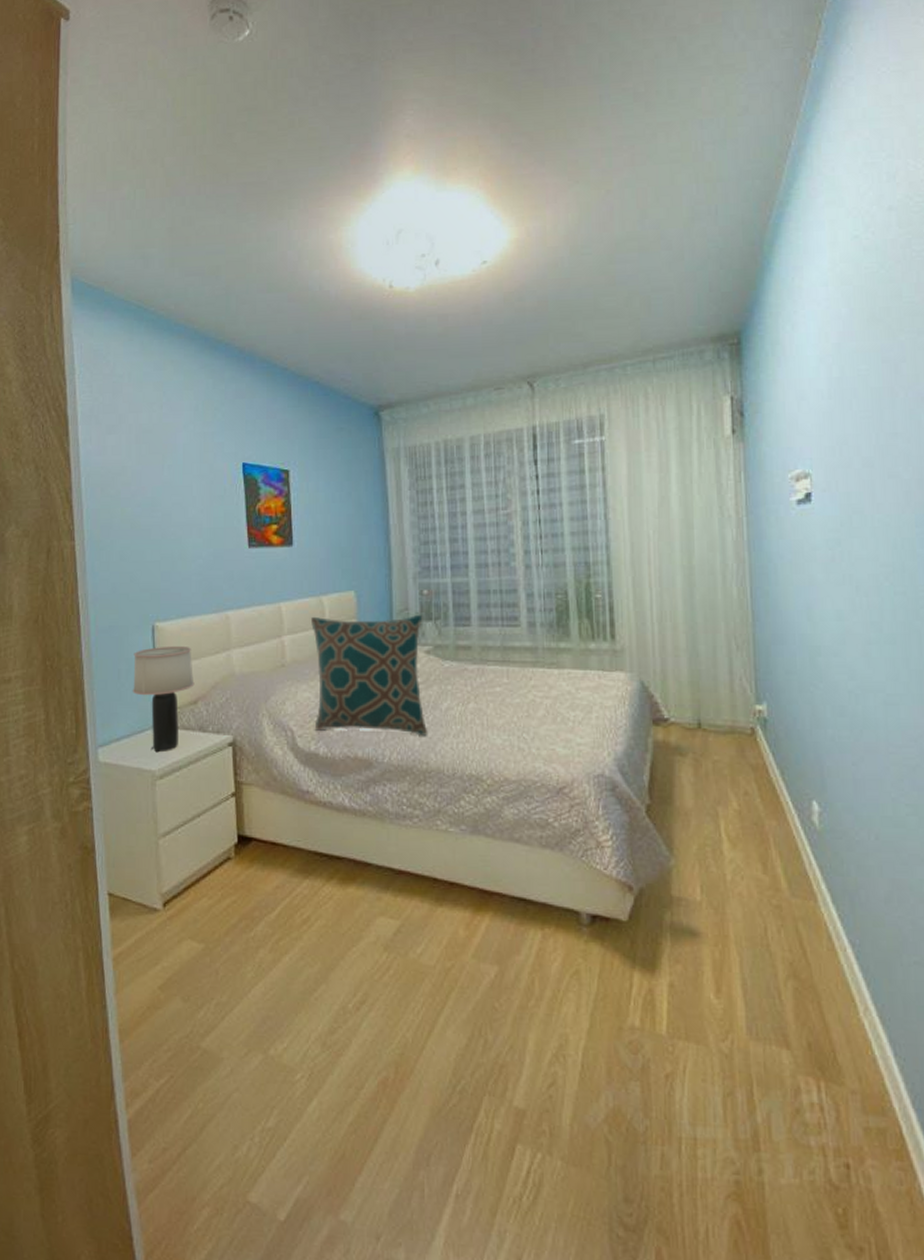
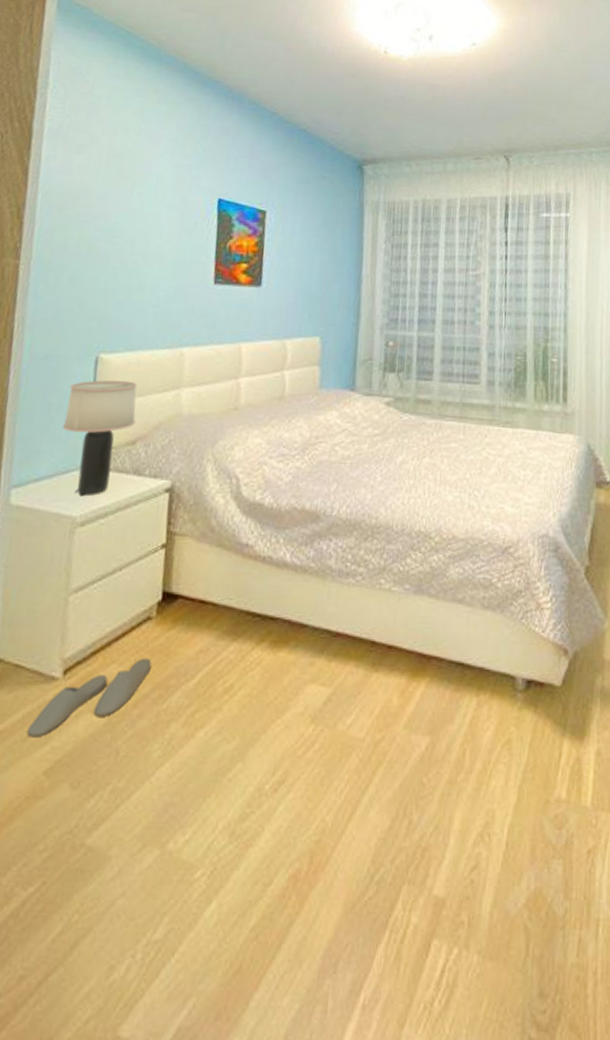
slippers: none [141,893,236,959] -> present [27,658,152,738]
pillow: present [310,614,428,736] -> none [263,359,386,490]

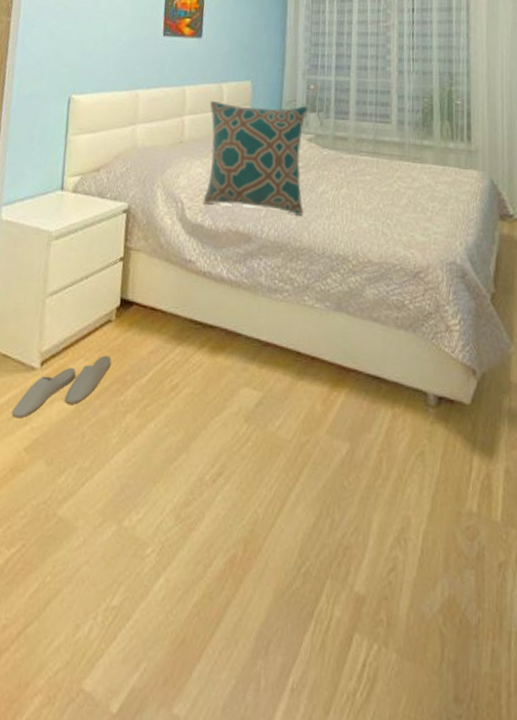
table lamp: present [62,380,137,497] -> none [42,116,101,215]
pillow: none [263,359,386,490] -> present [204,100,308,216]

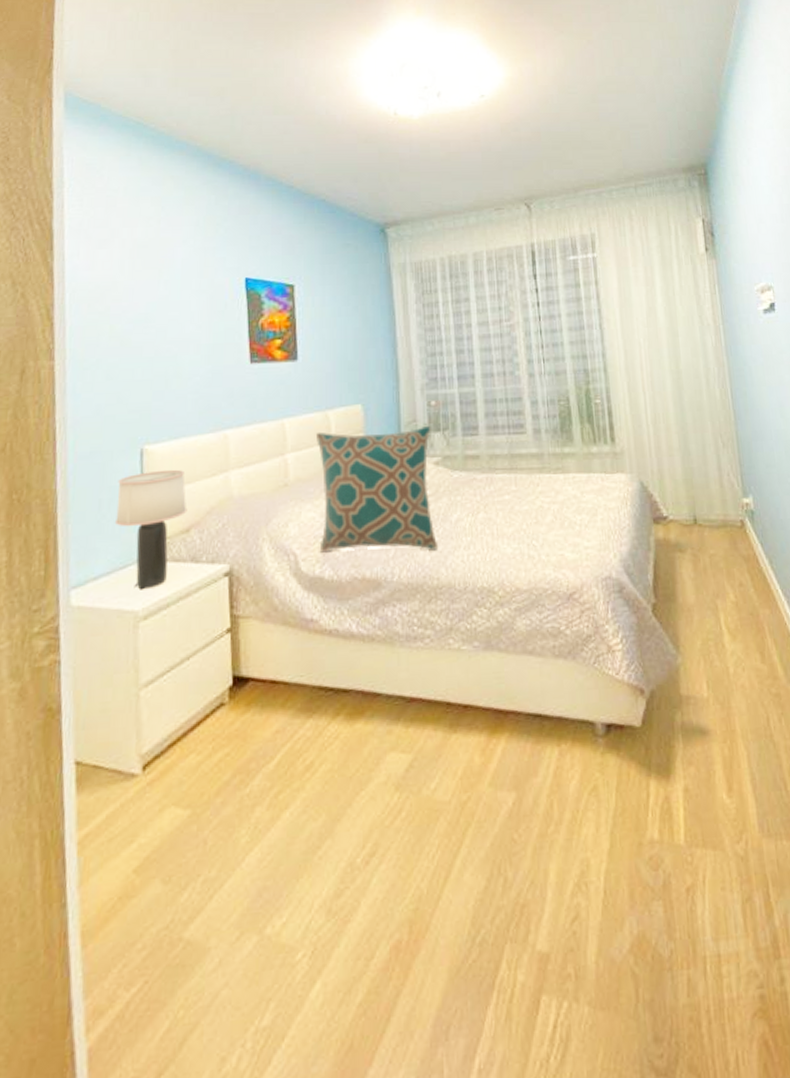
slippers: present [12,355,111,419] -> none [113,744,229,837]
table lamp: none [42,116,101,215] -> present [114,469,187,590]

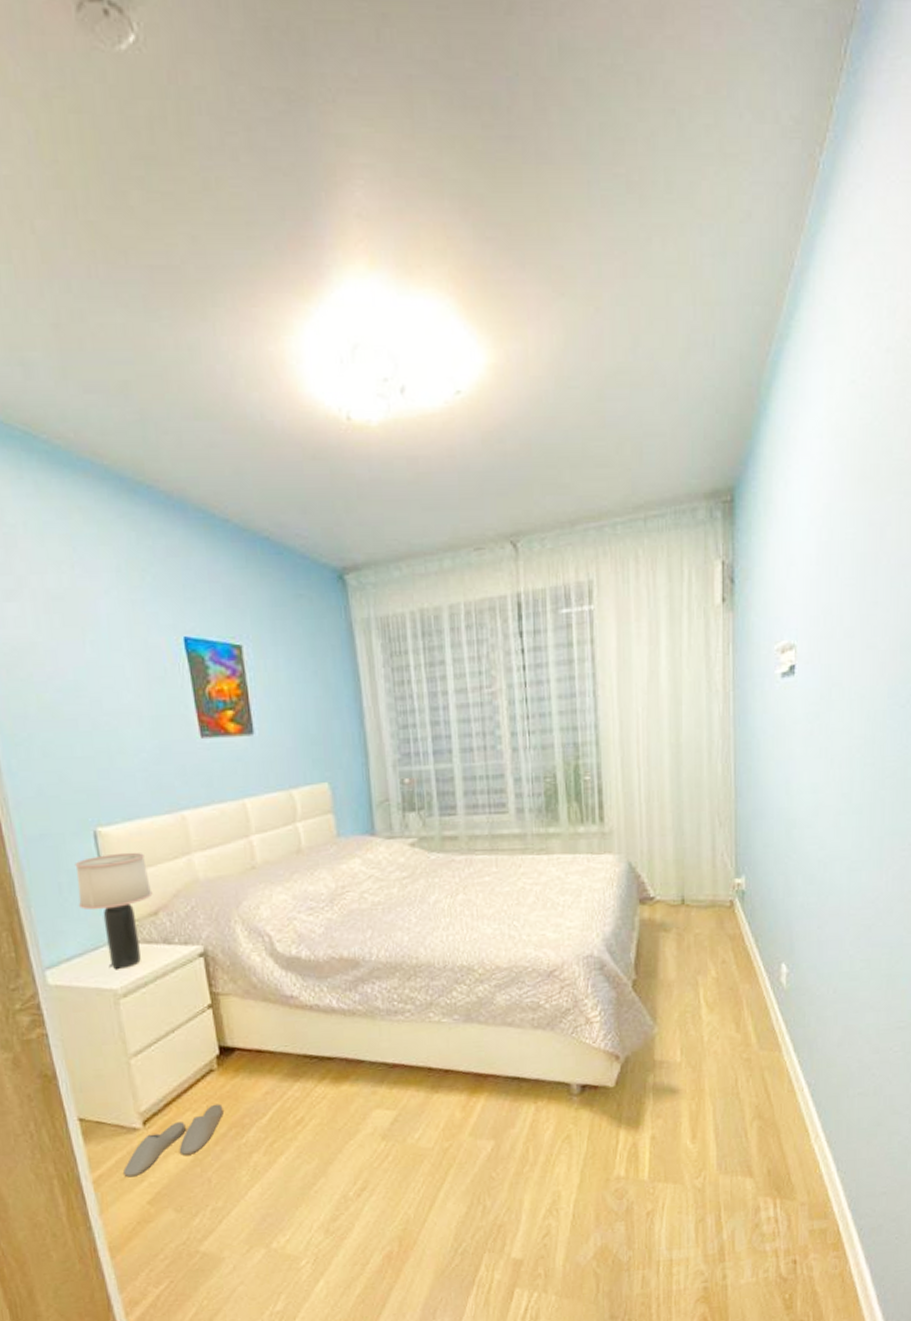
slippers: none [113,744,229,837] -> present [123,1104,223,1178]
pillow: present [315,425,439,551] -> none [280,804,417,932]

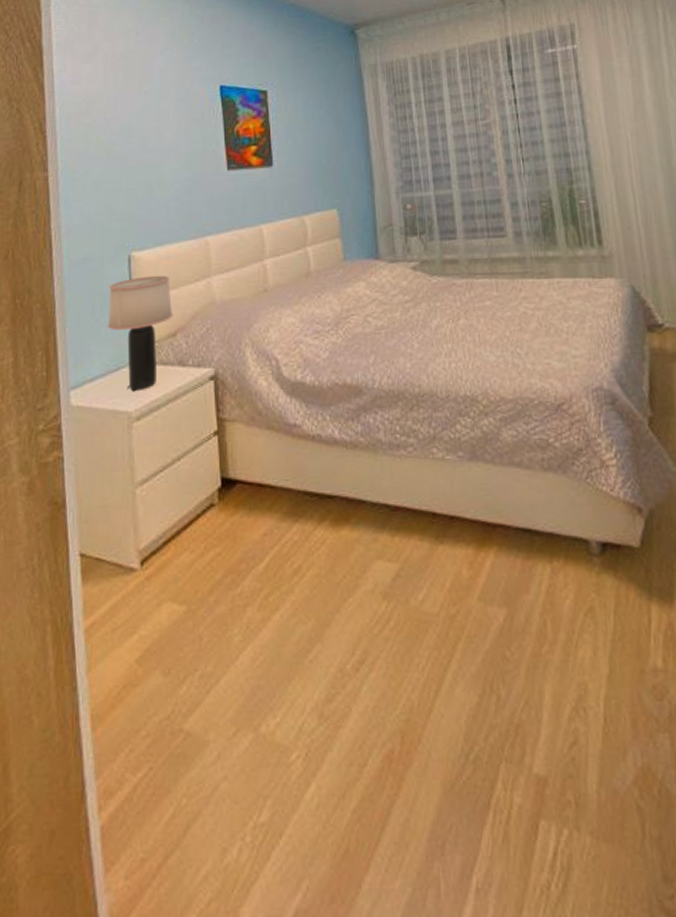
slippers: present [123,1104,223,1178] -> none [116,544,220,628]

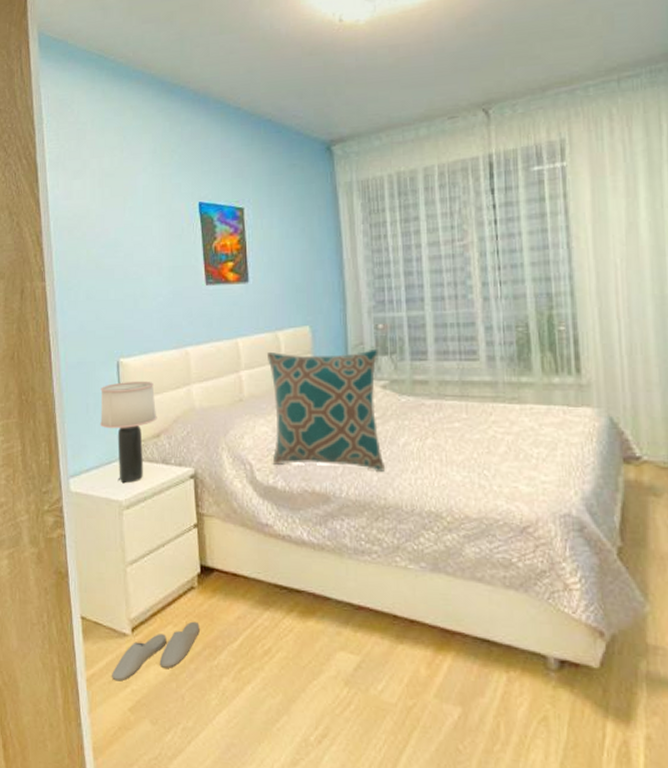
slippers: none [116,544,220,628] -> present [112,621,200,682]
pillow: none [292,229,419,357] -> present [266,348,386,471]

